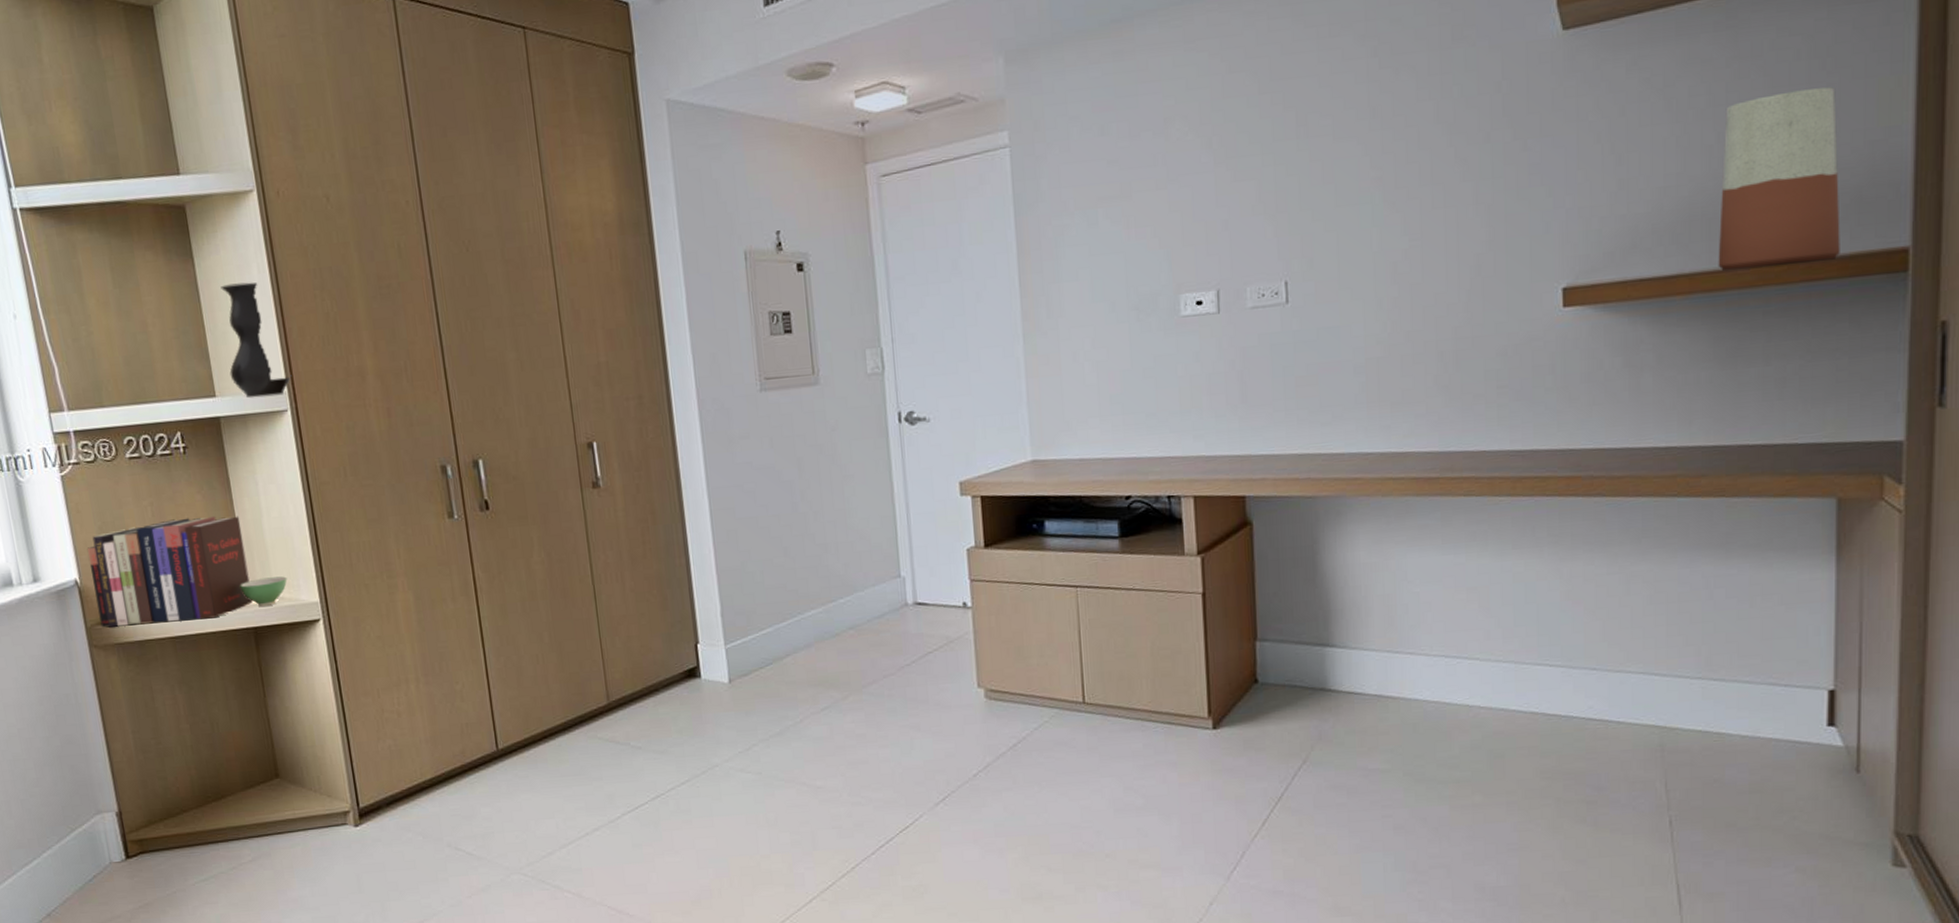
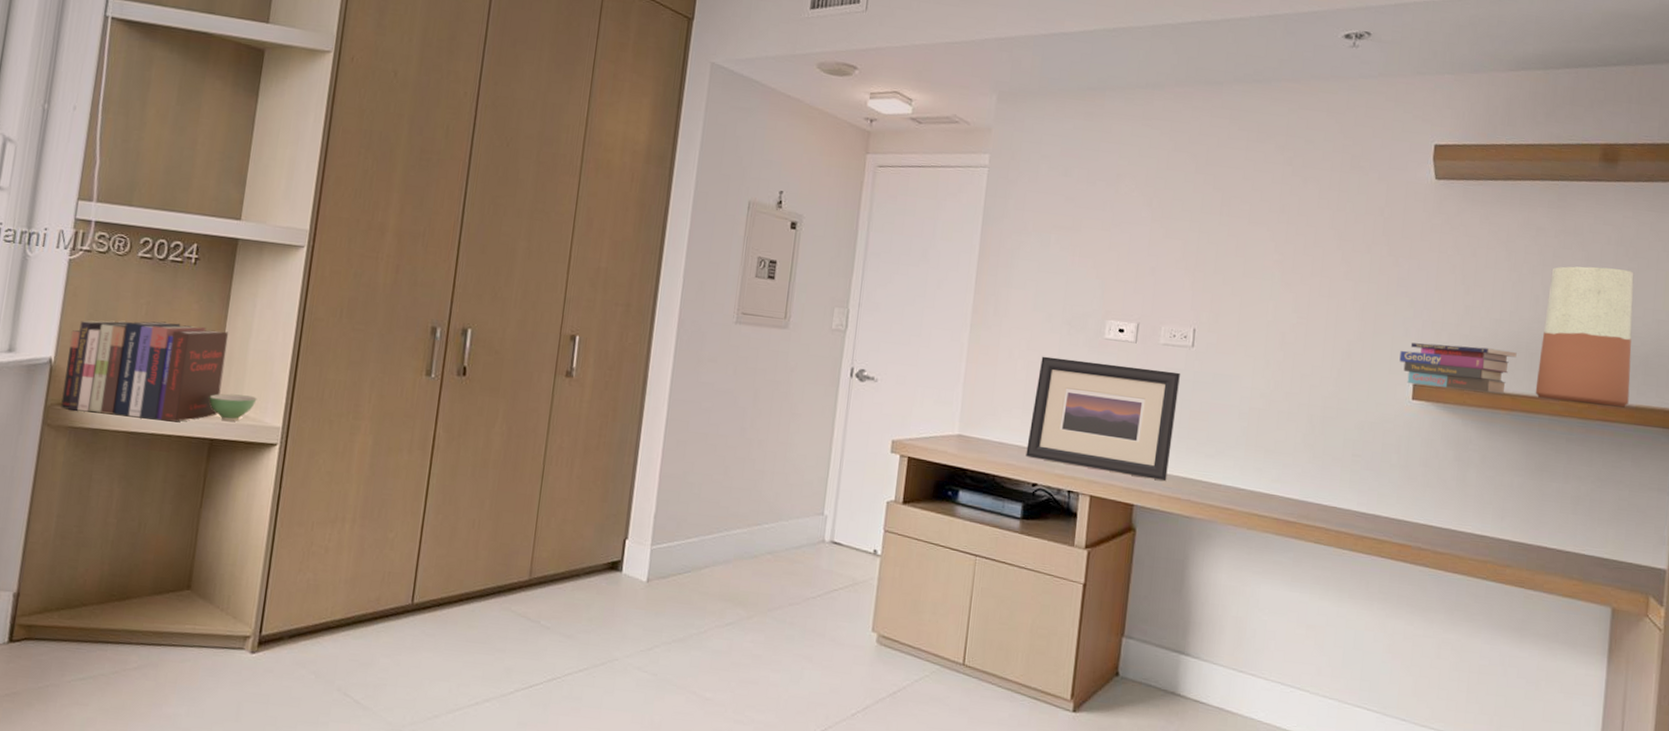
vase: present [220,282,292,399] -> none [260,125,318,233]
picture frame: none [1111,336,1280,470] -> present [1026,356,1181,481]
books: none [1542,222,1690,290] -> present [1399,343,1517,394]

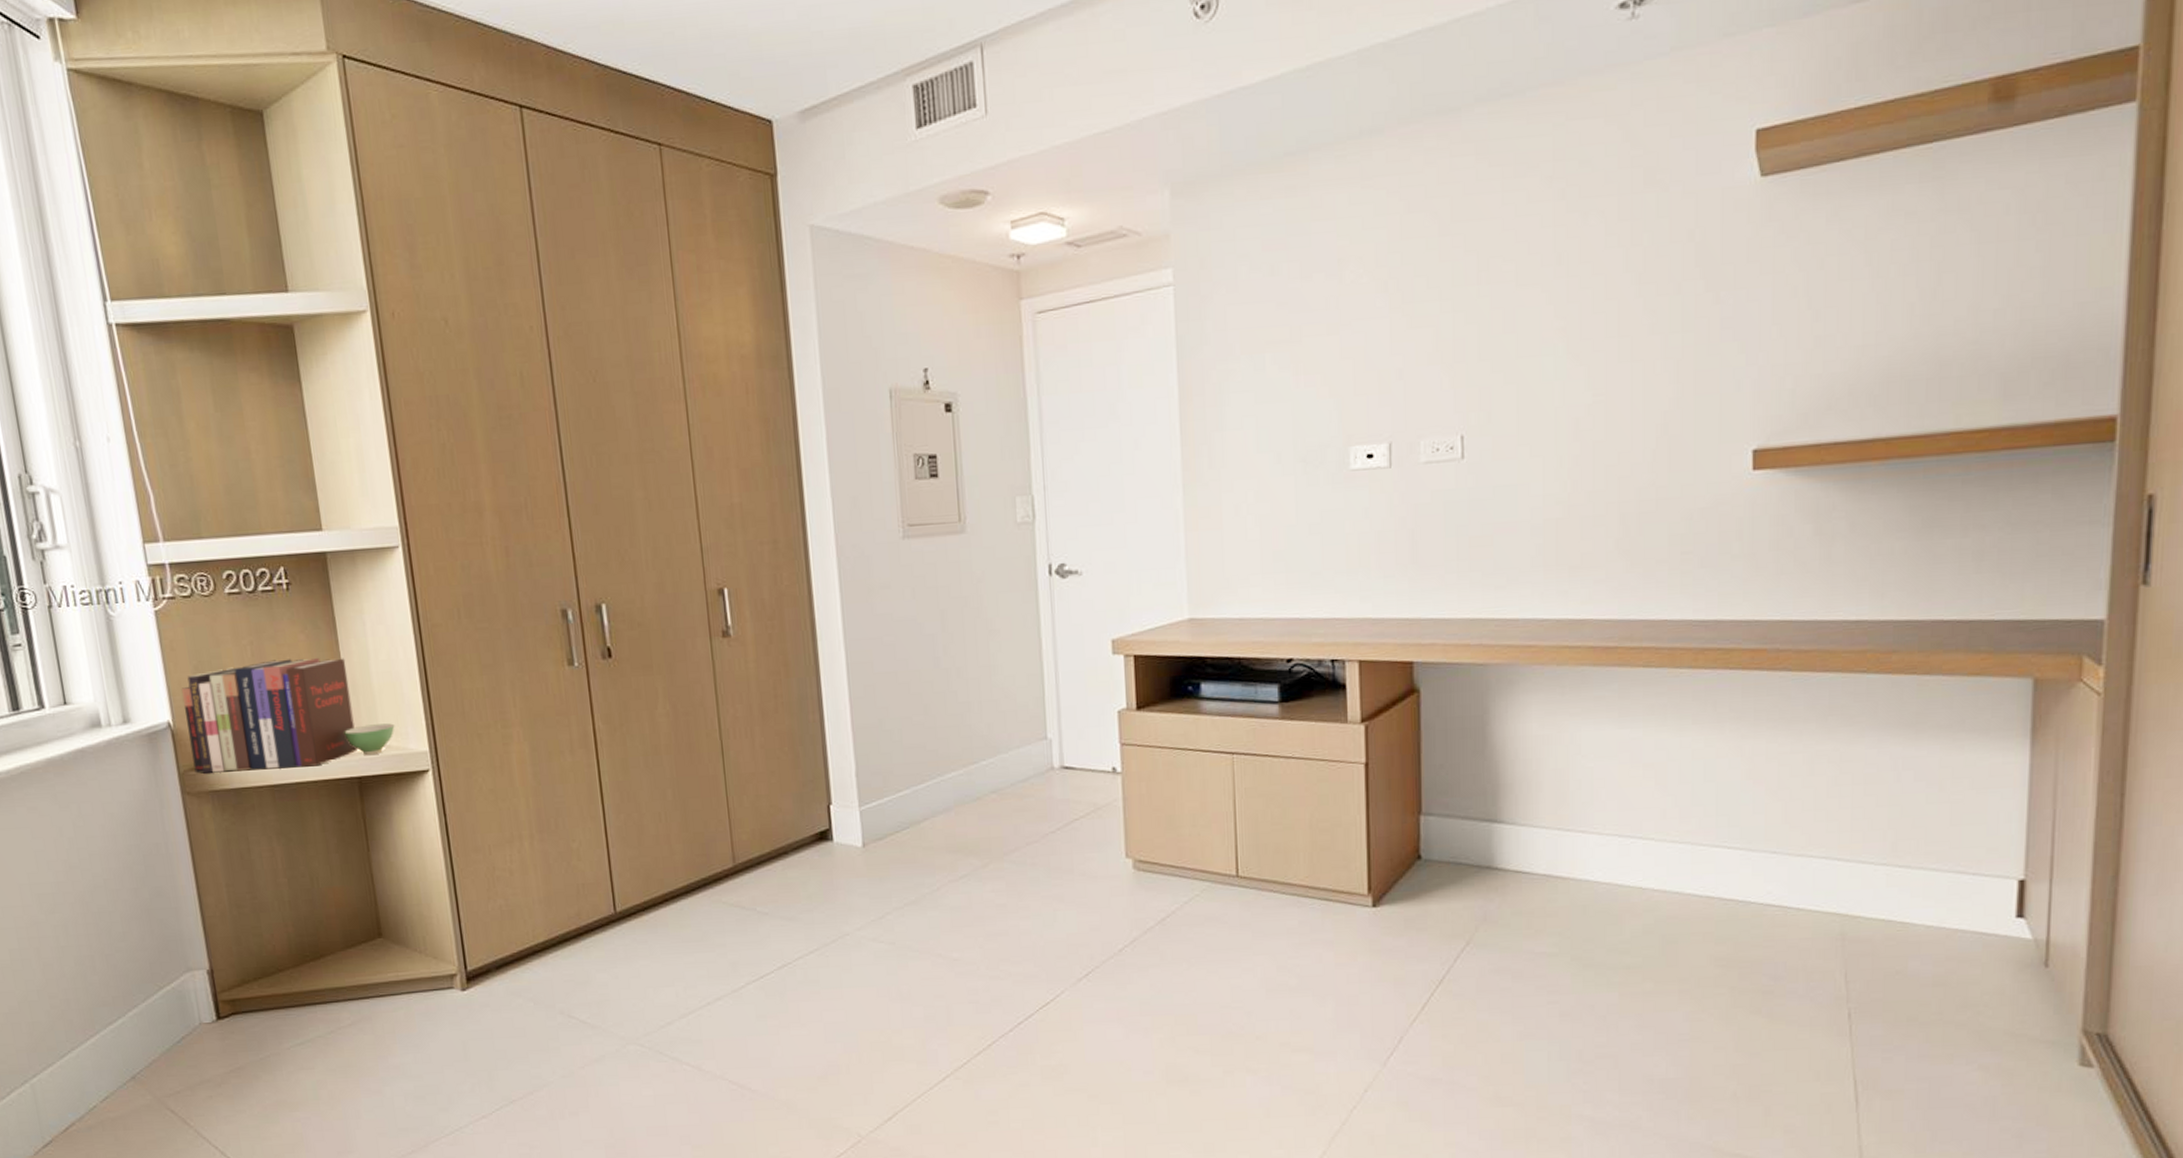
picture frame: present [1026,356,1181,481] -> none [1273,493,1452,631]
books: present [1399,343,1517,394] -> none [1732,383,1888,451]
vase: present [1535,266,1634,408] -> none [1916,244,2046,437]

